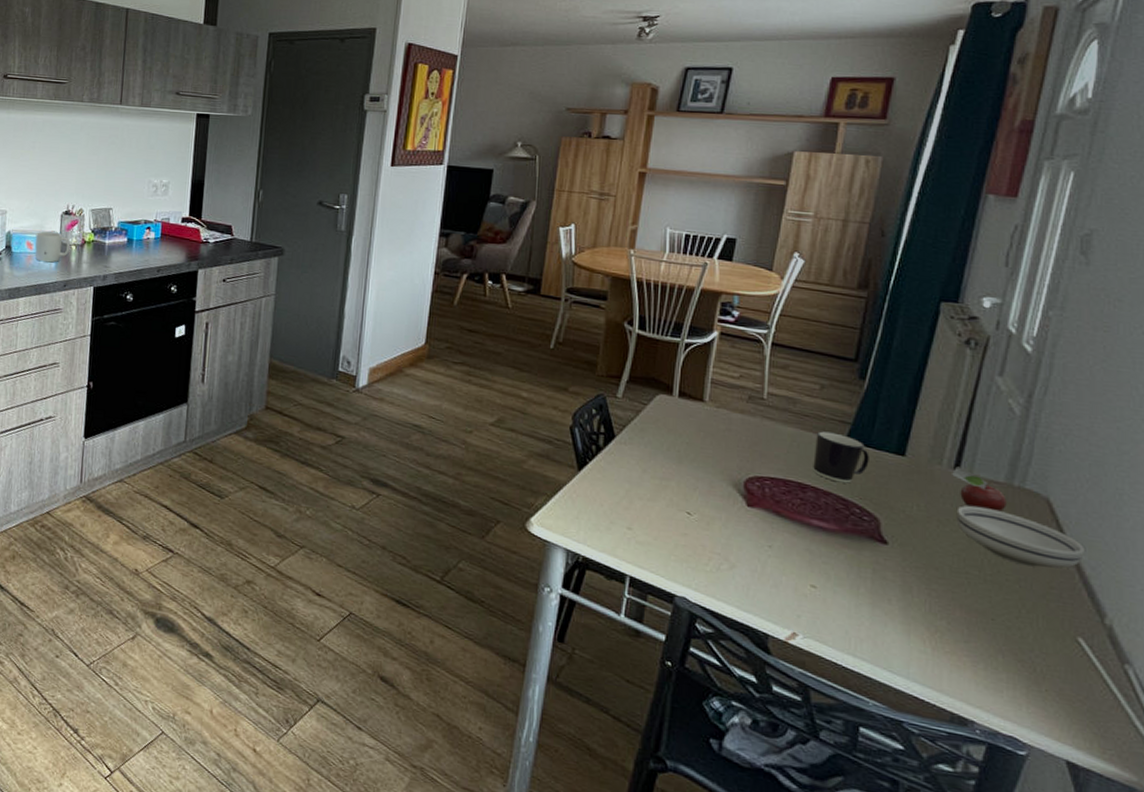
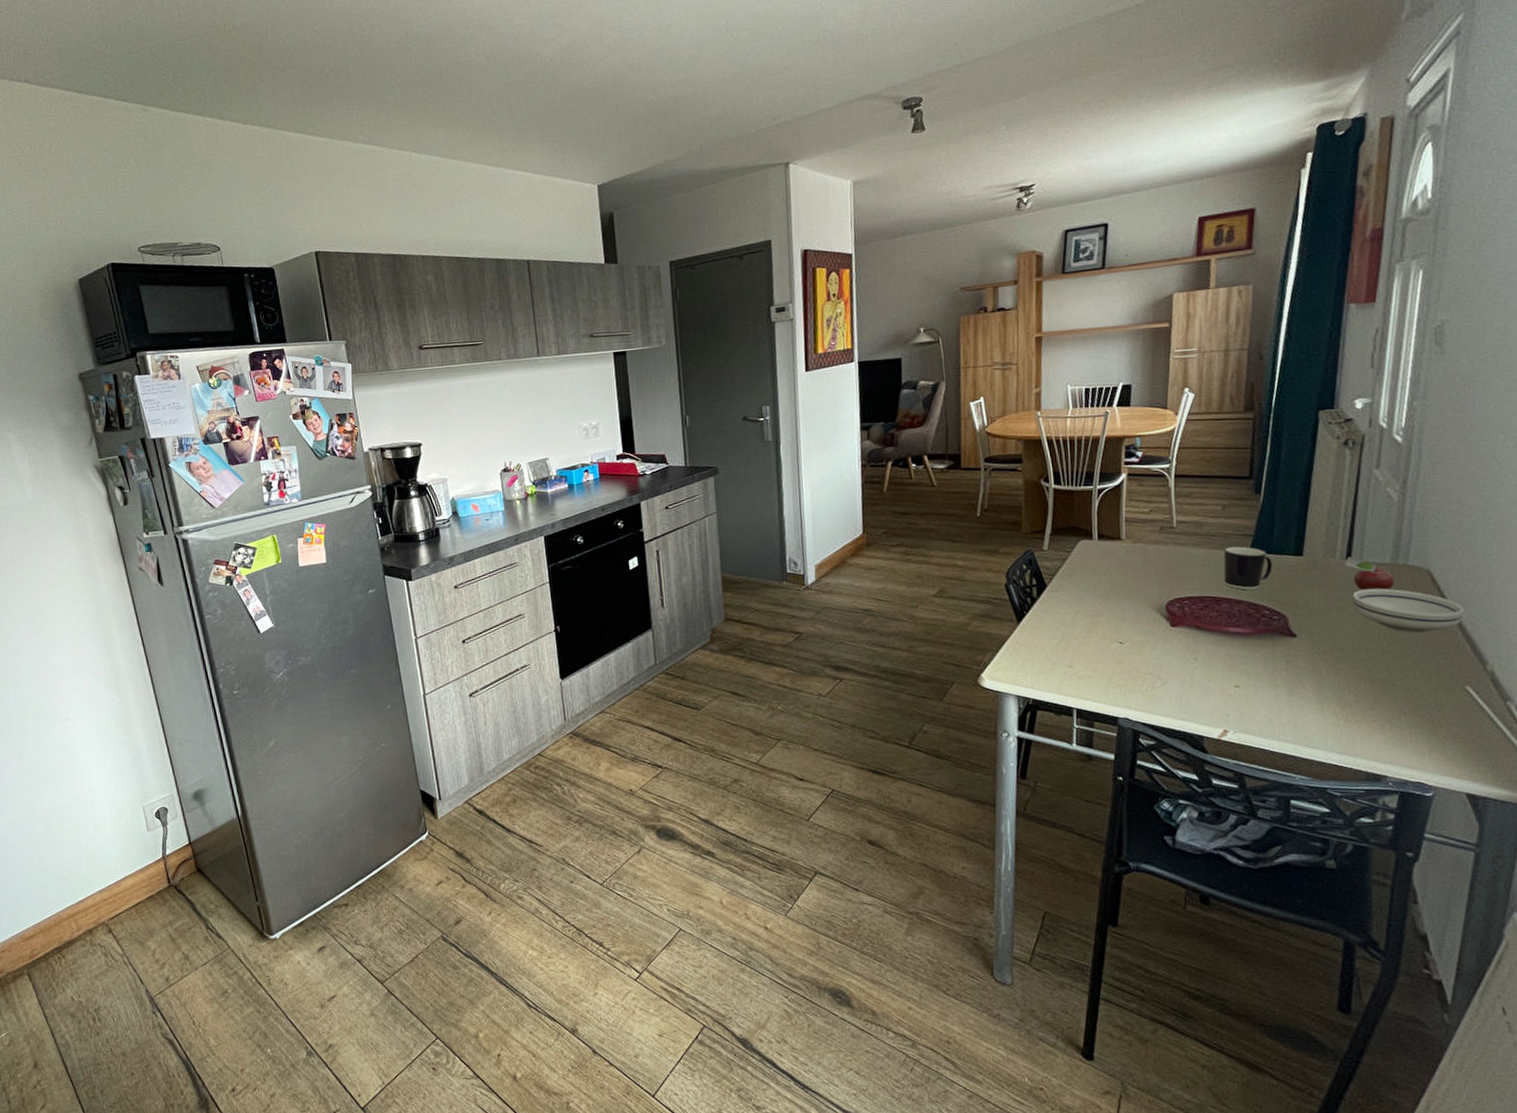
mug: present [35,231,71,263] -> none [479,490,515,522]

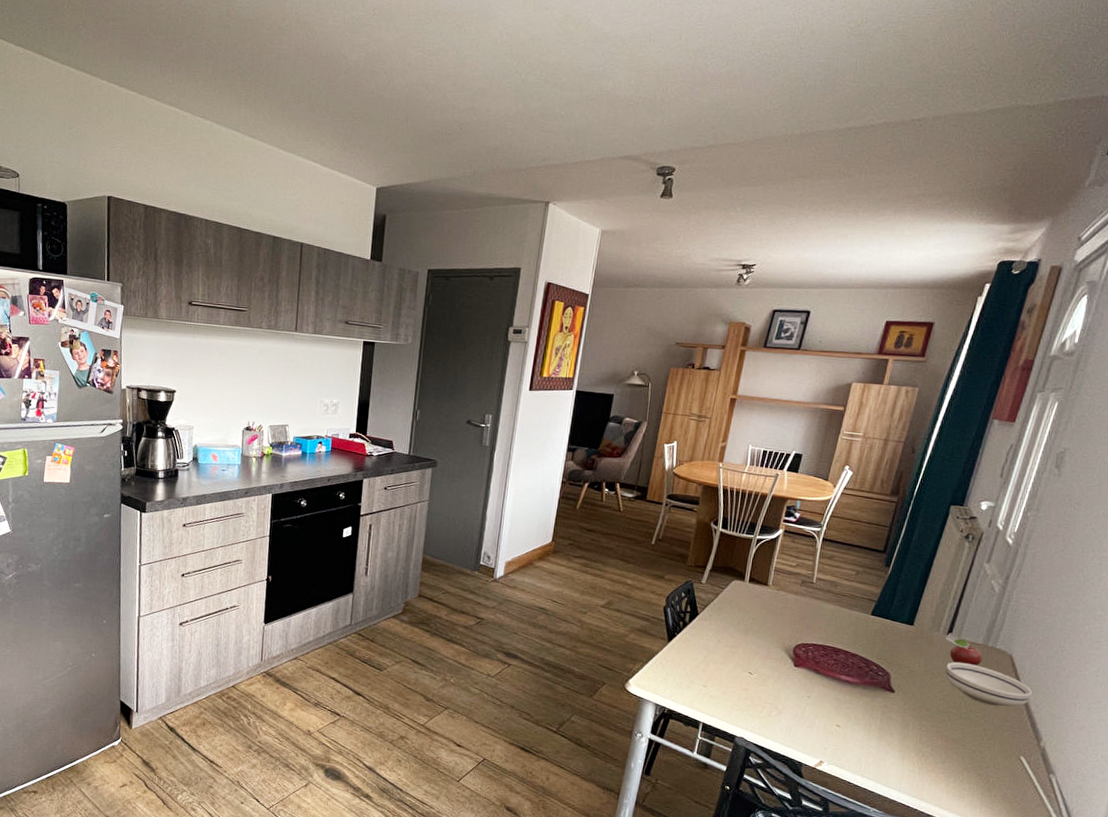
mug: present [1223,546,1273,590] -> none [845,607,888,647]

